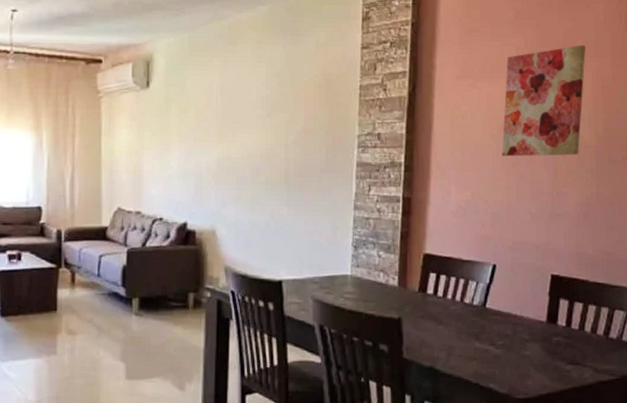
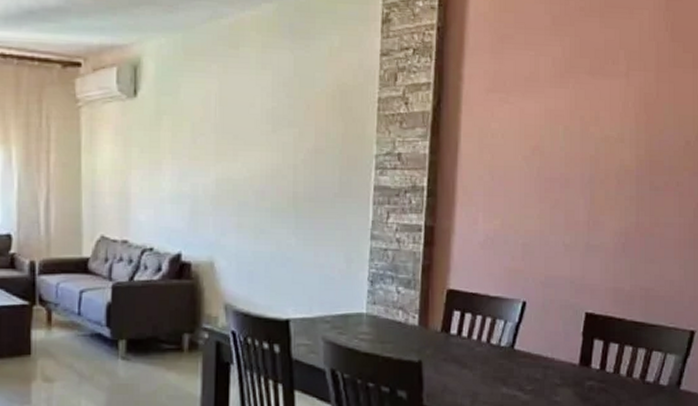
wall art: present [501,45,586,157] -> none [534,56,628,181]

